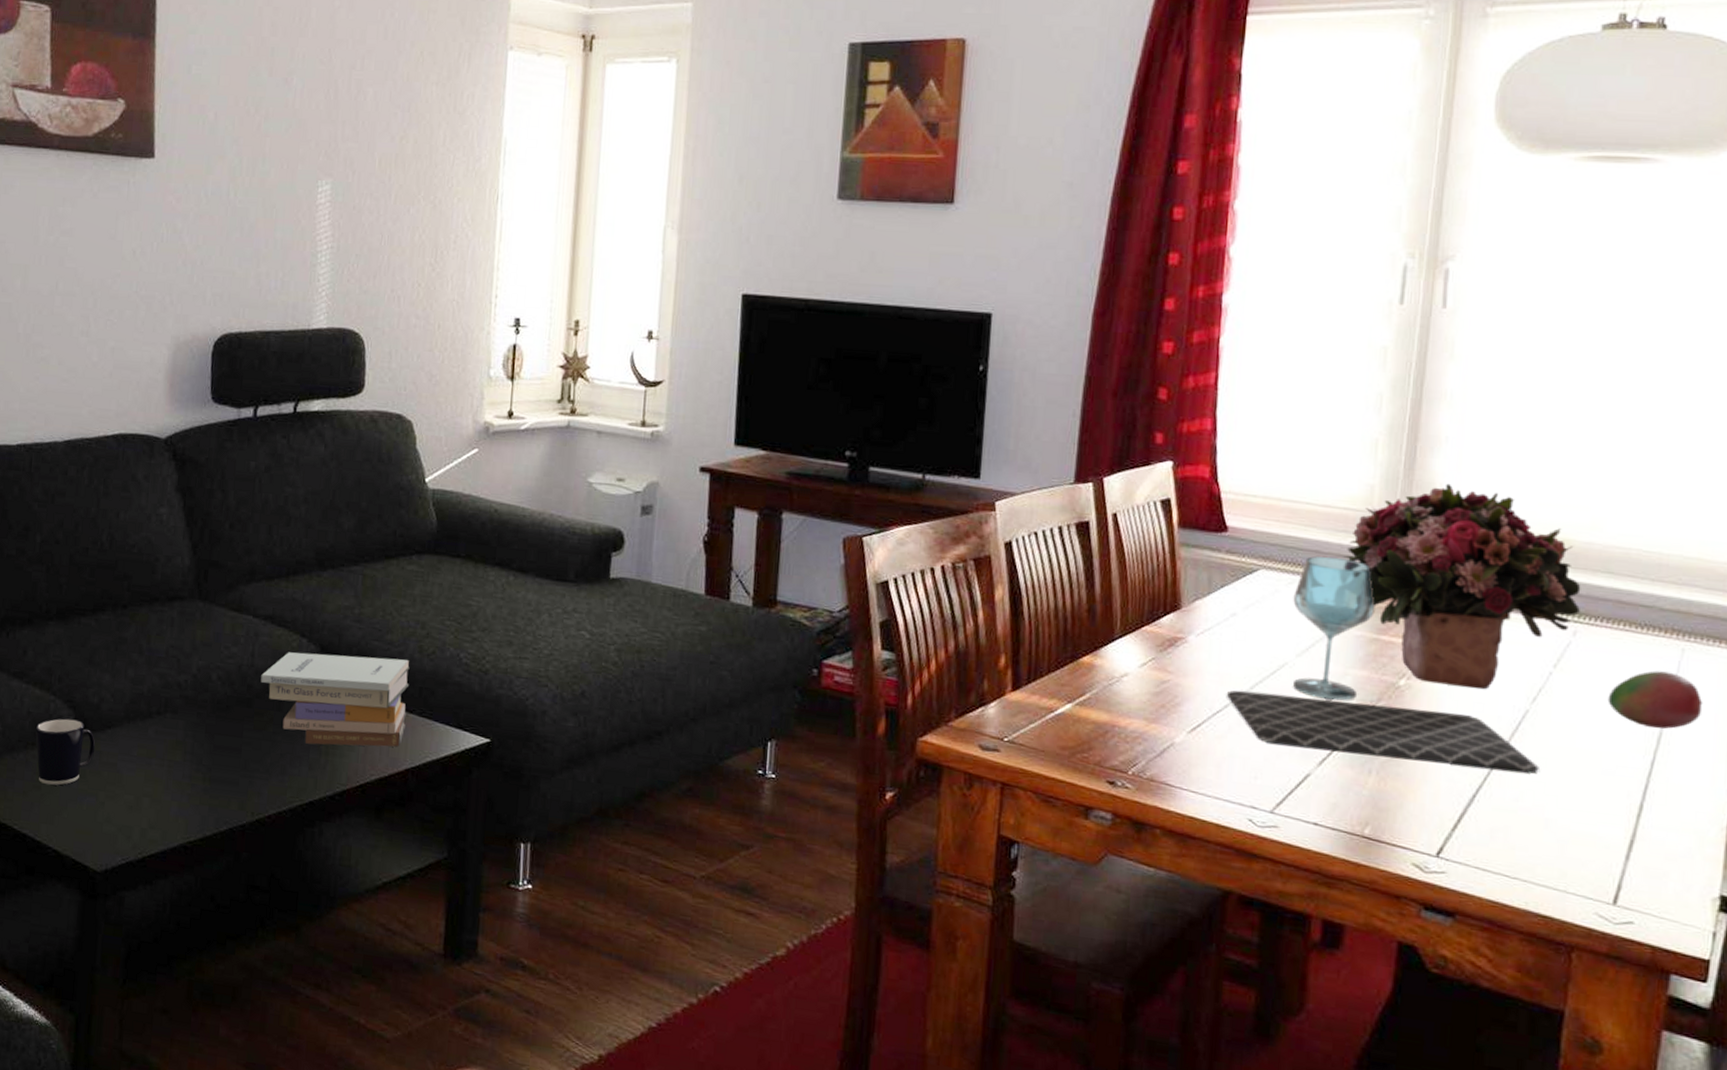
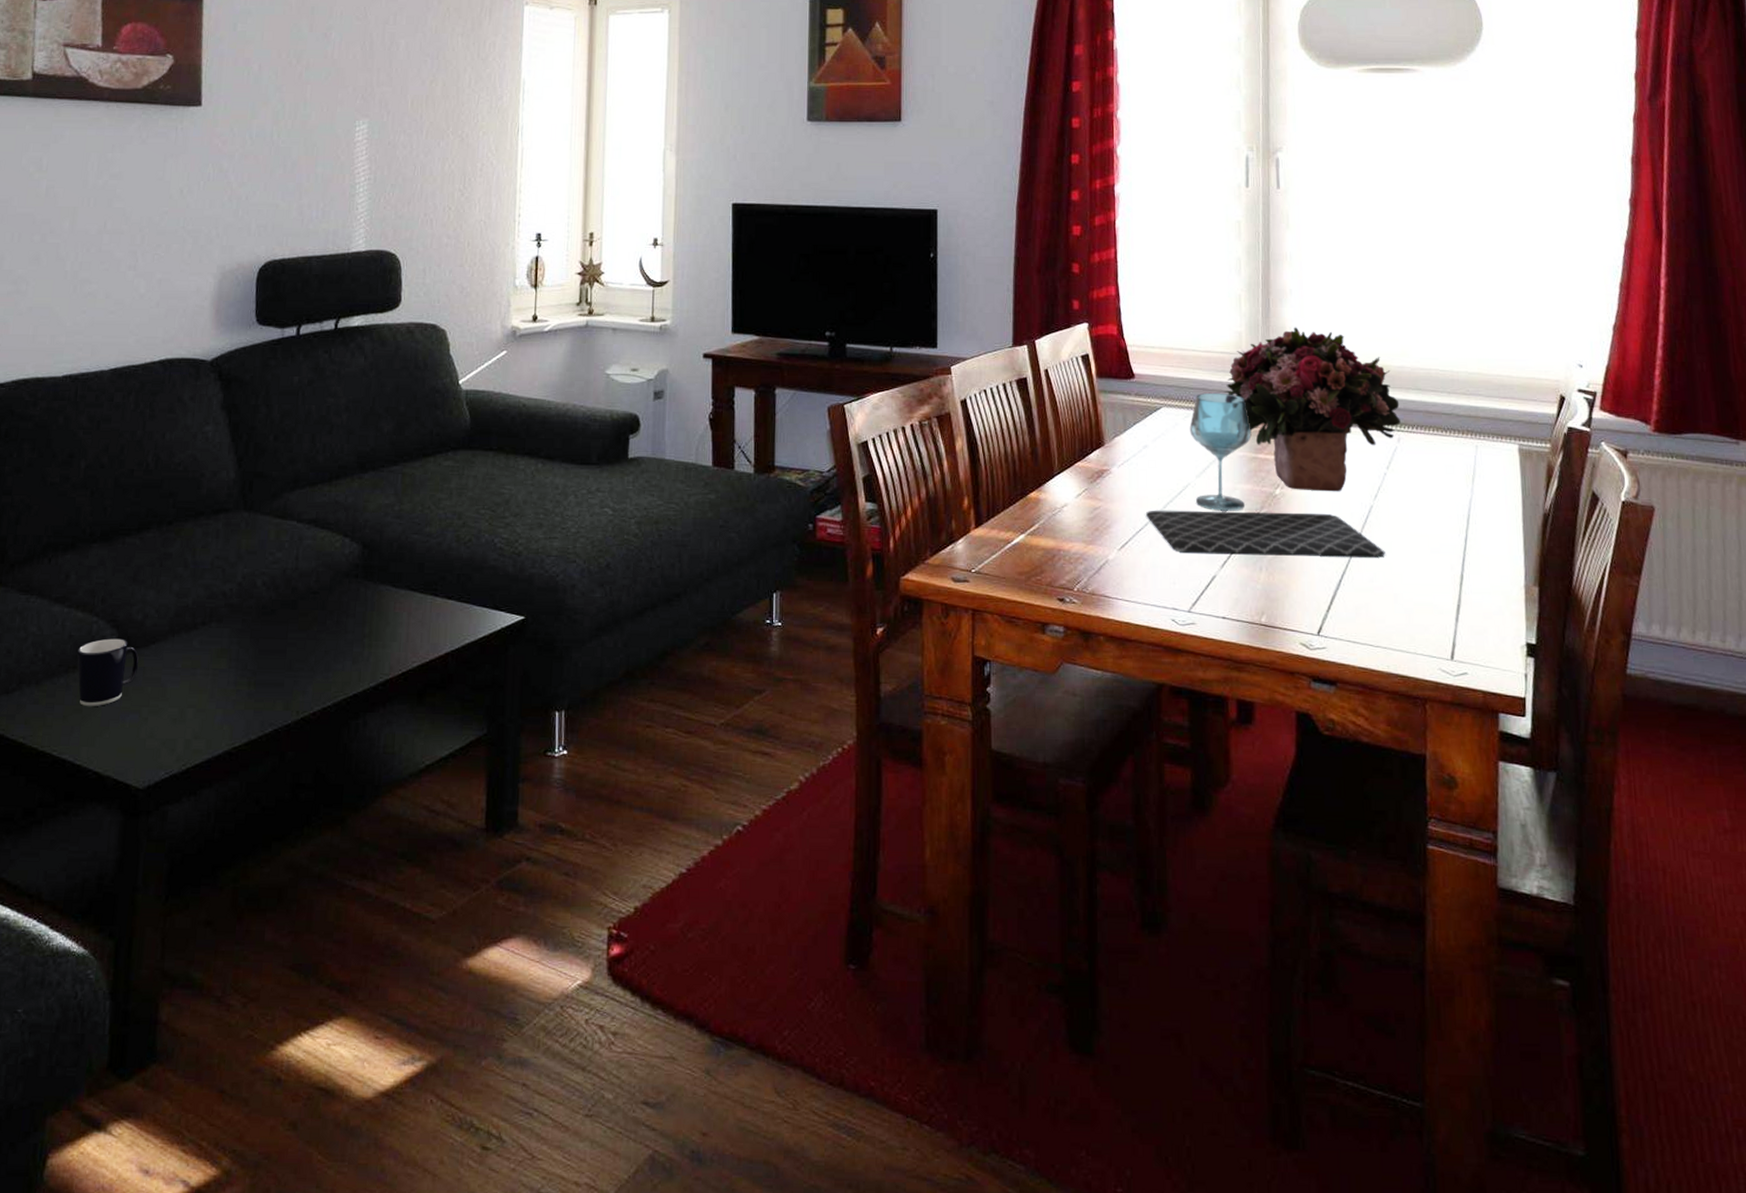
books: present [261,652,410,747] -> none [305,549,448,639]
fruit: present [1607,670,1703,729] -> none [1428,465,1496,511]

